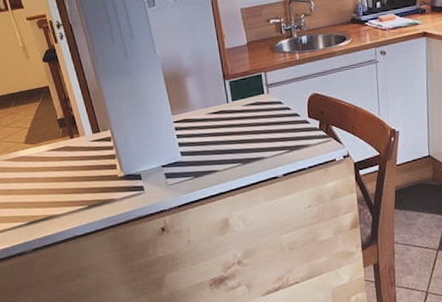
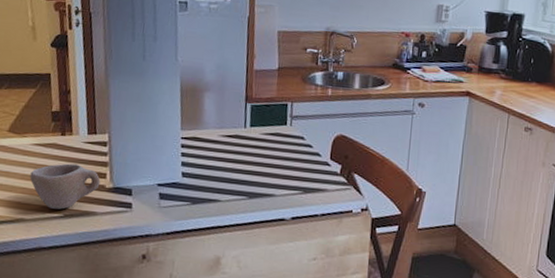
cup: none [52,161,113,203] -> present [29,163,101,210]

